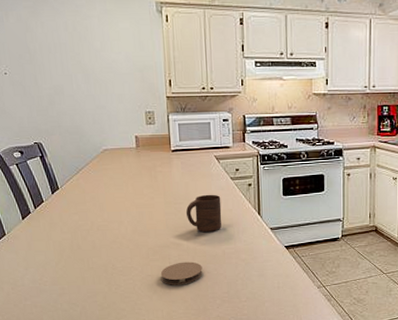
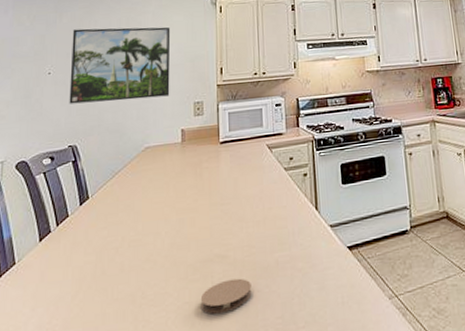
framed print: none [21,30,122,105] -> present [69,27,171,104]
cup: present [185,194,222,232] -> none [233,189,275,238]

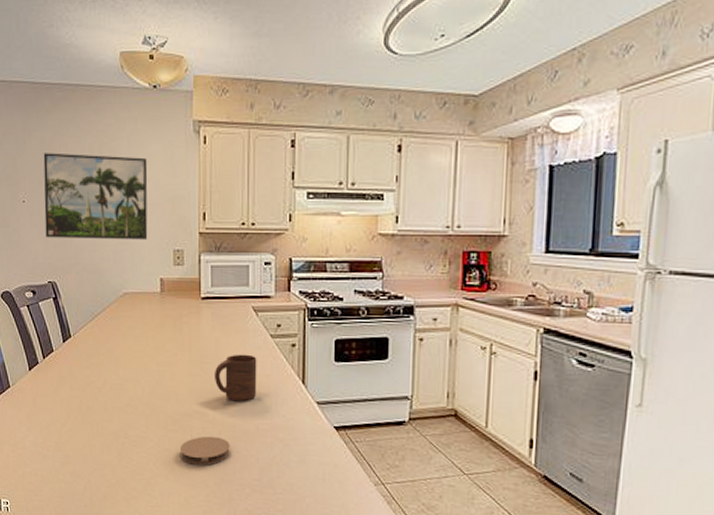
cup: none [233,189,275,238] -> present [213,354,257,401]

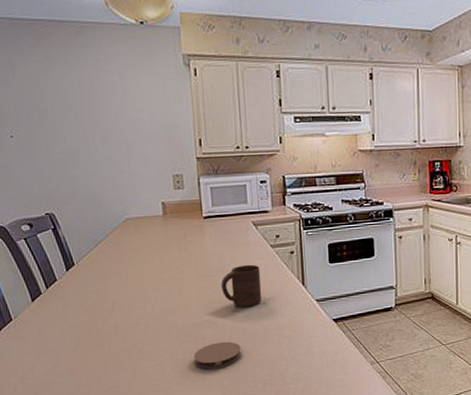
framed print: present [43,153,148,240] -> none [29,87,146,171]

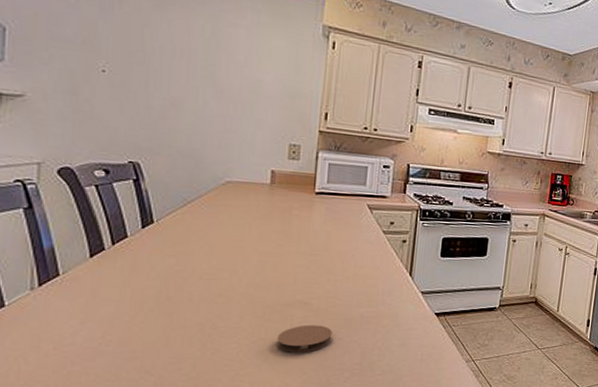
cup: present [220,264,262,307] -> none [321,247,368,291]

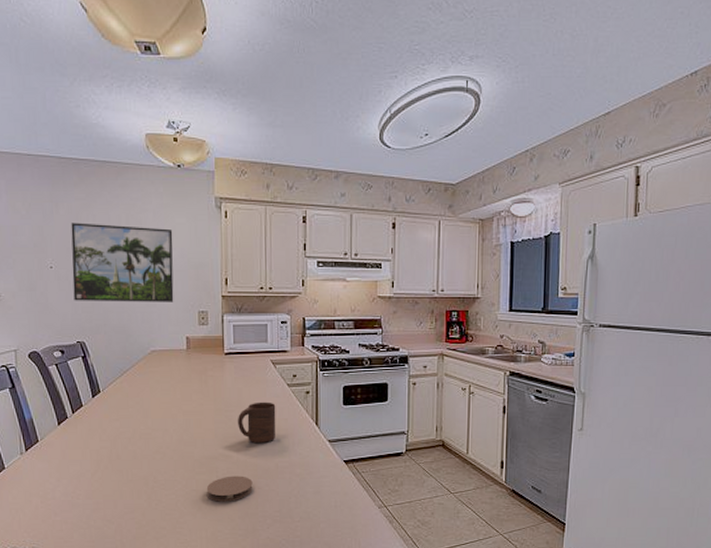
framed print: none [130,23,269,131] -> present [71,223,174,302]
cup: none [321,247,368,291] -> present [237,402,276,443]

